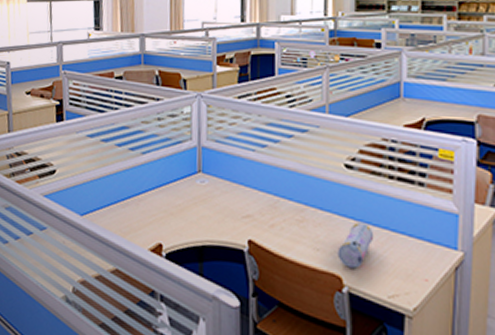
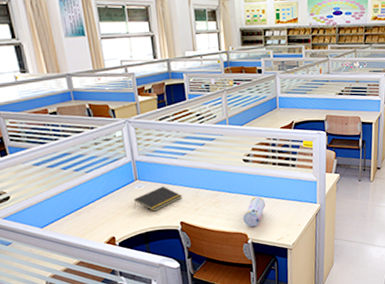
notepad: none [192,185,255,219] -> present [134,186,183,211]

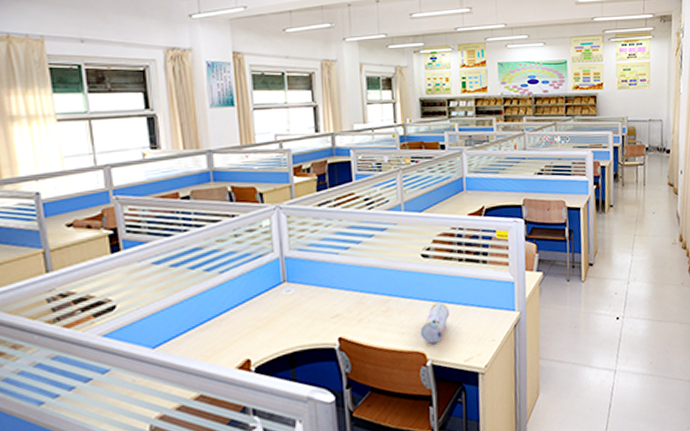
notepad: present [134,186,183,211] -> none [279,289,343,324]

